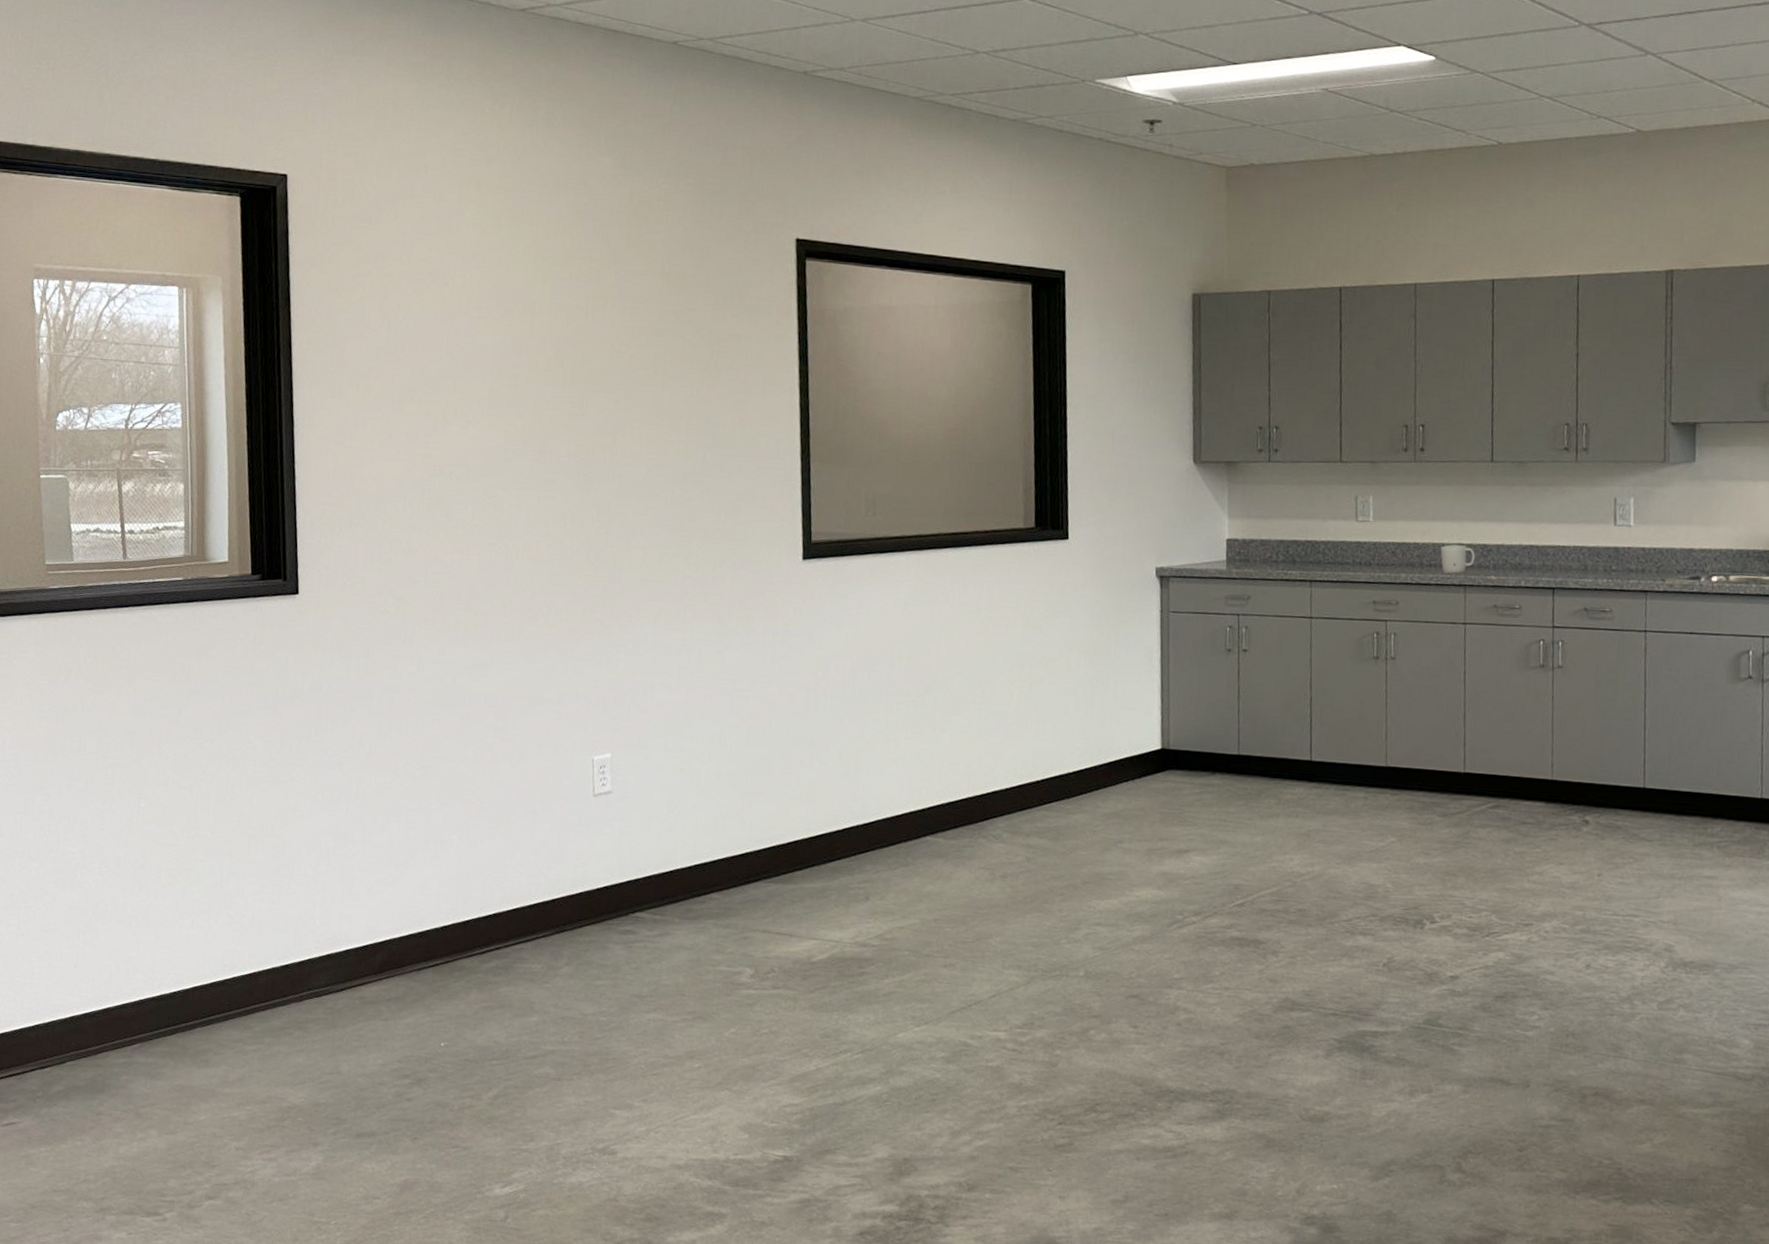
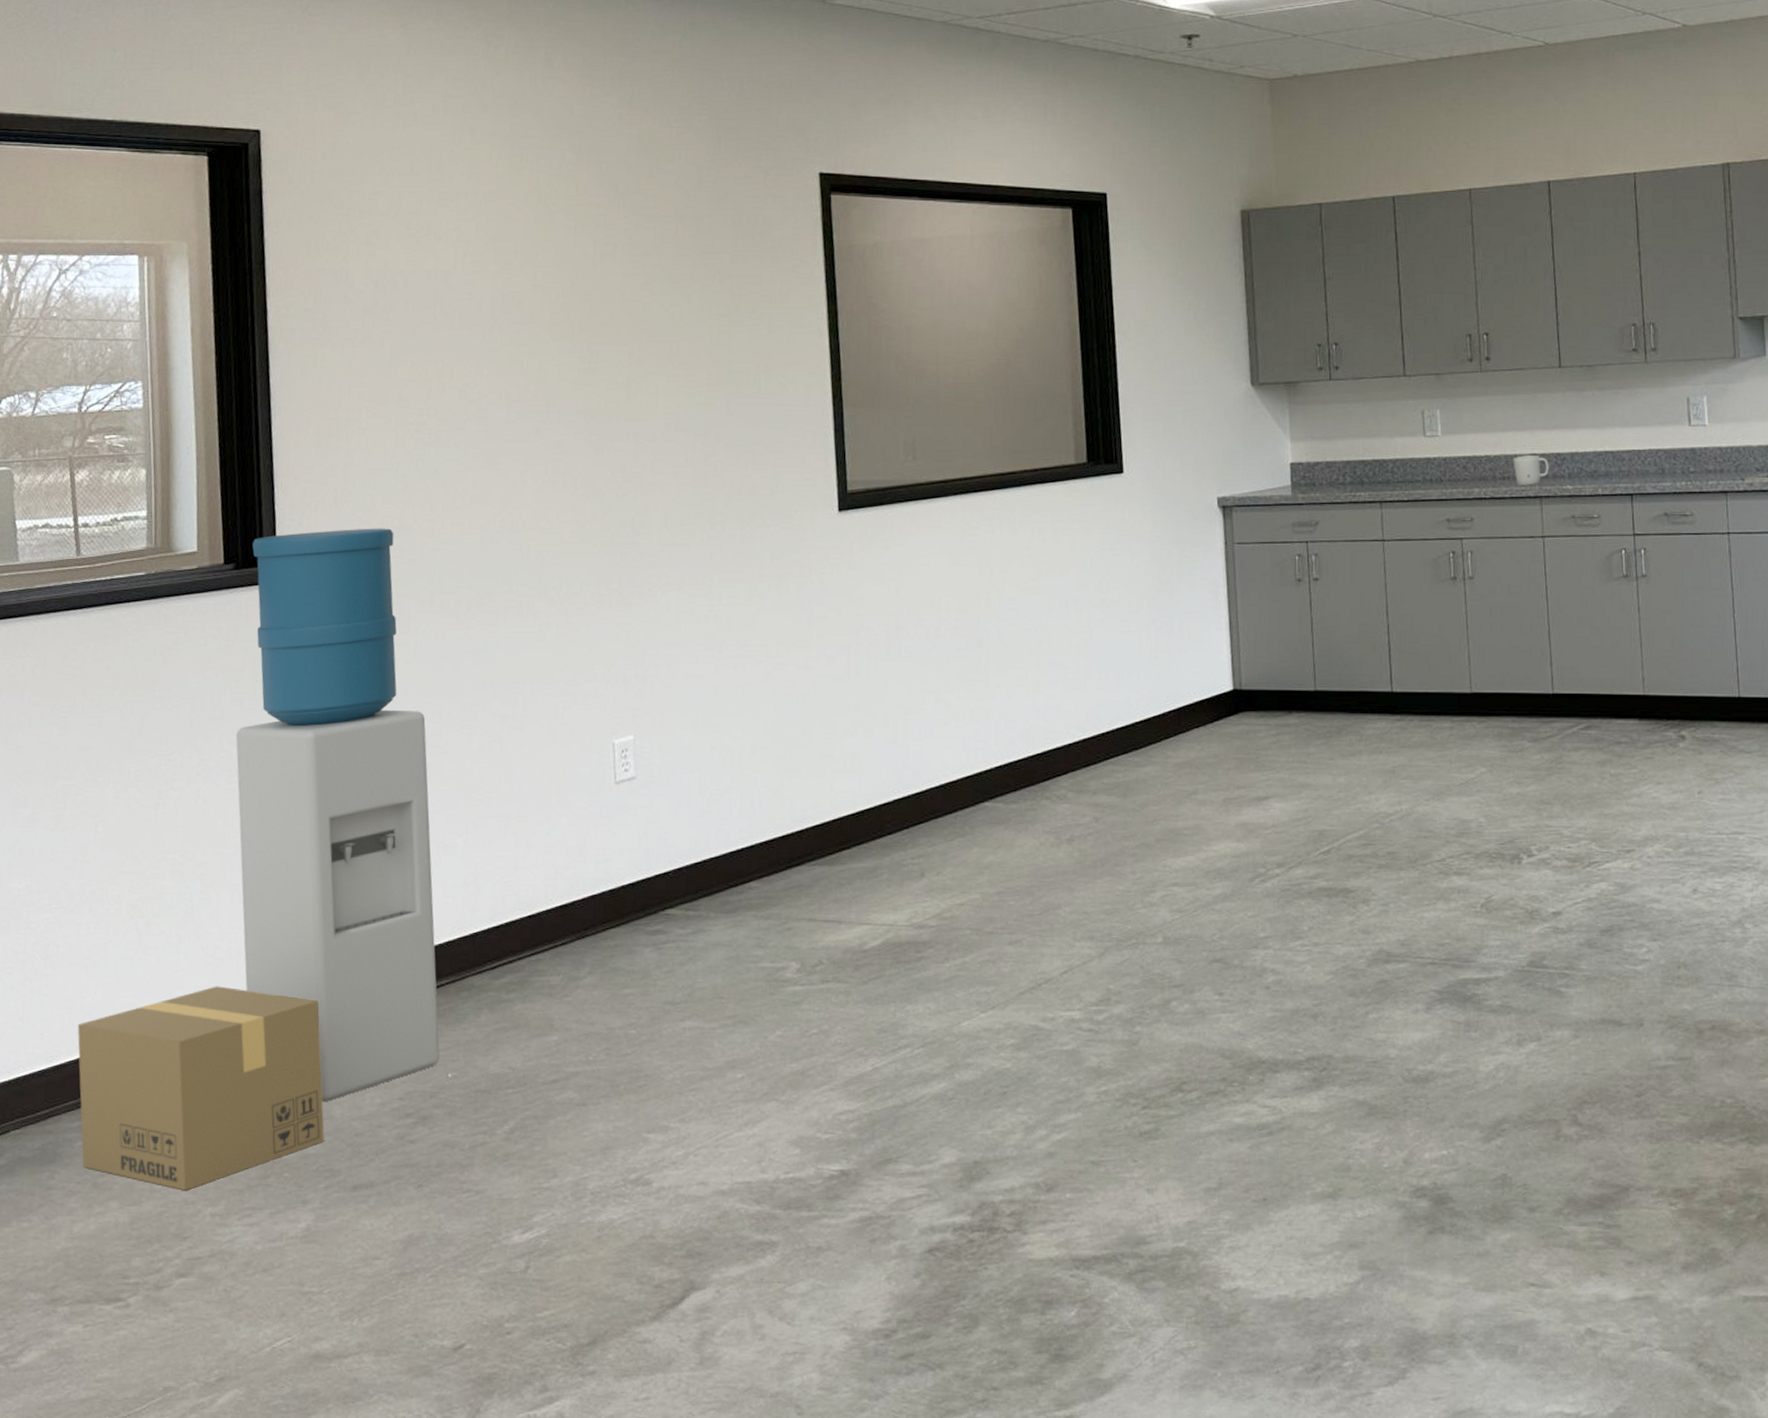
cardboard box: none [123,950,333,1126] -> present [77,986,324,1191]
water cooler: none [260,549,434,1059] -> present [236,528,440,1102]

